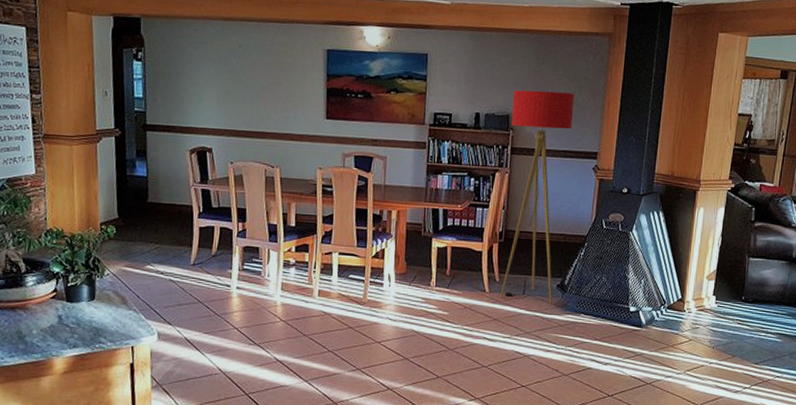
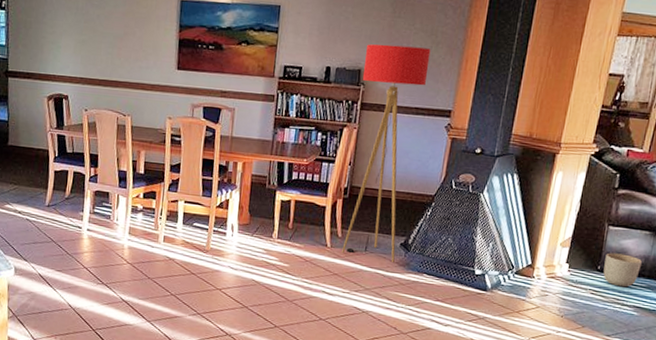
planter: none [747,283,781,316] -> present [603,252,642,288]

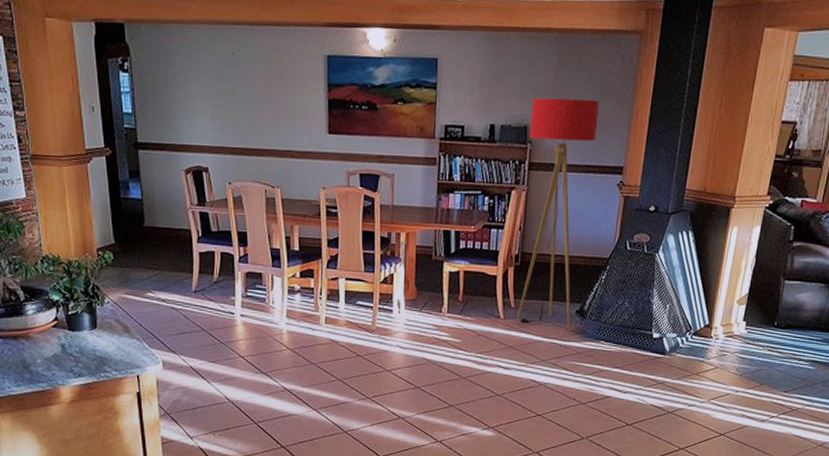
planter: present [603,252,642,288] -> none [780,307,817,342]

